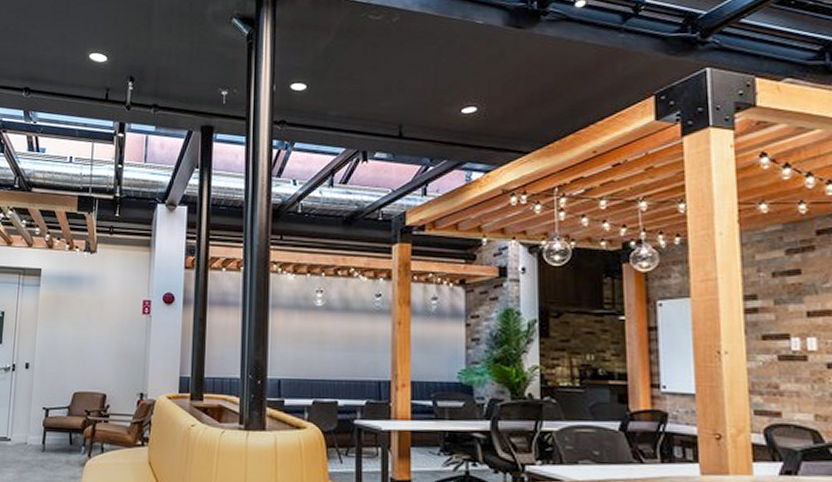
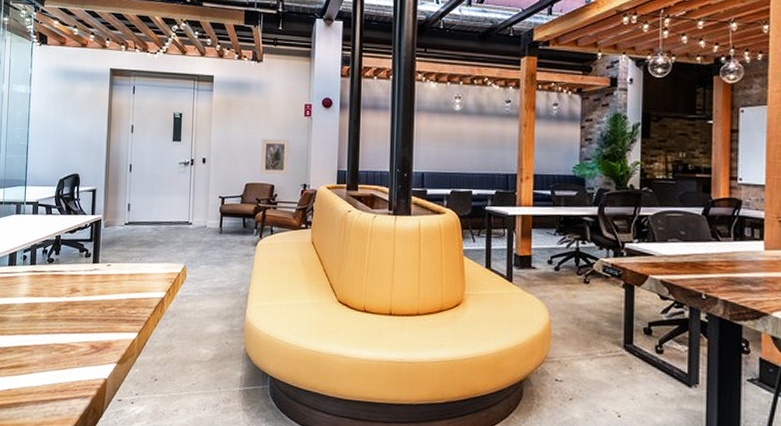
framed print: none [91,339,125,382] -> present [260,138,290,175]

